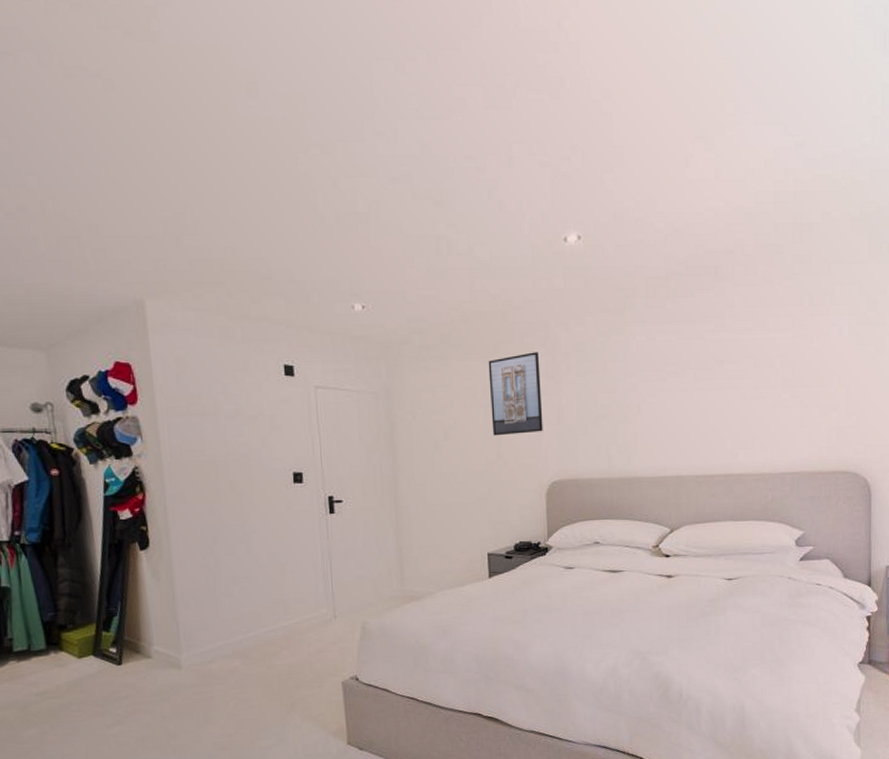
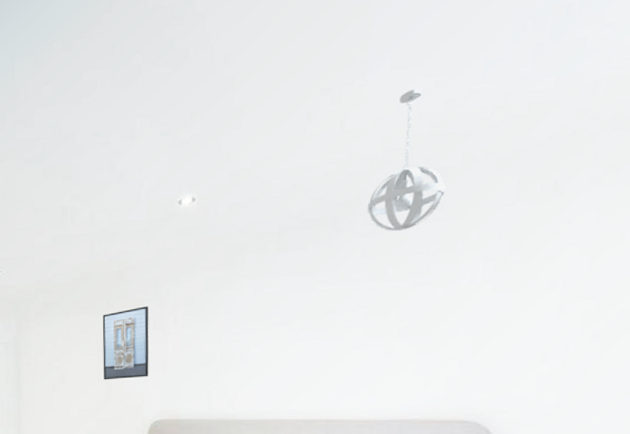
pendant light: none [745,145,811,282] -> present [367,87,445,231]

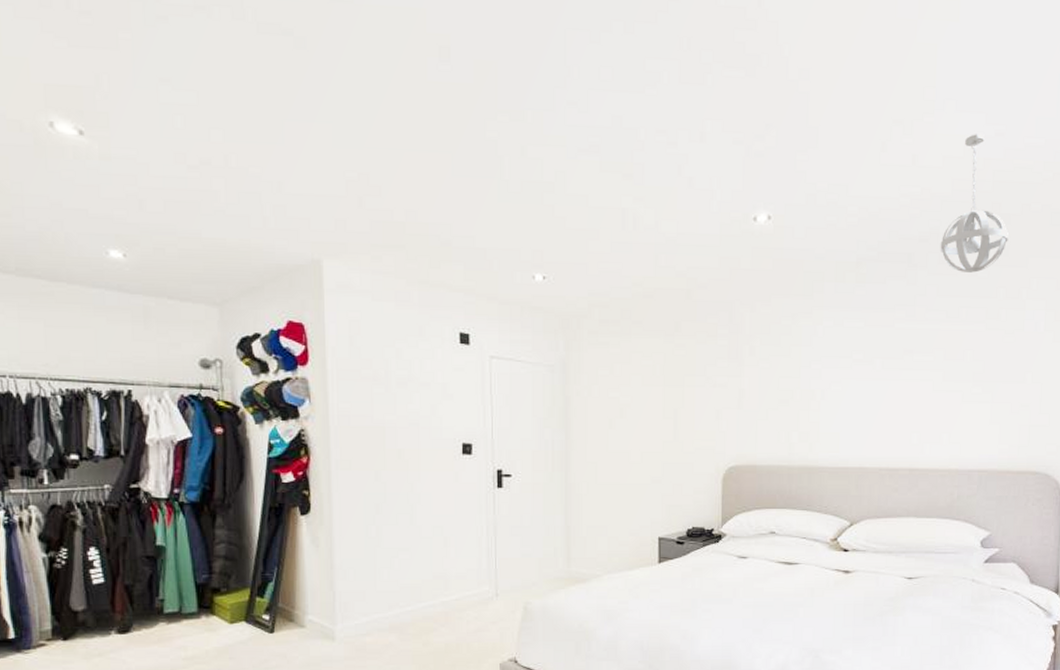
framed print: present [102,306,149,380] -> none [669,332,723,417]

